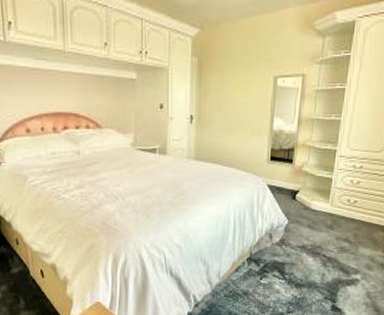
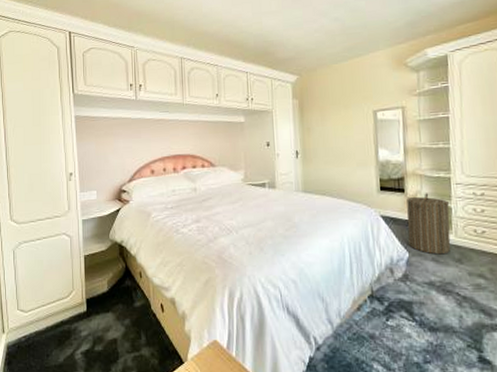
laundry hamper: none [289,164,331,222] -> present [406,193,451,255]

